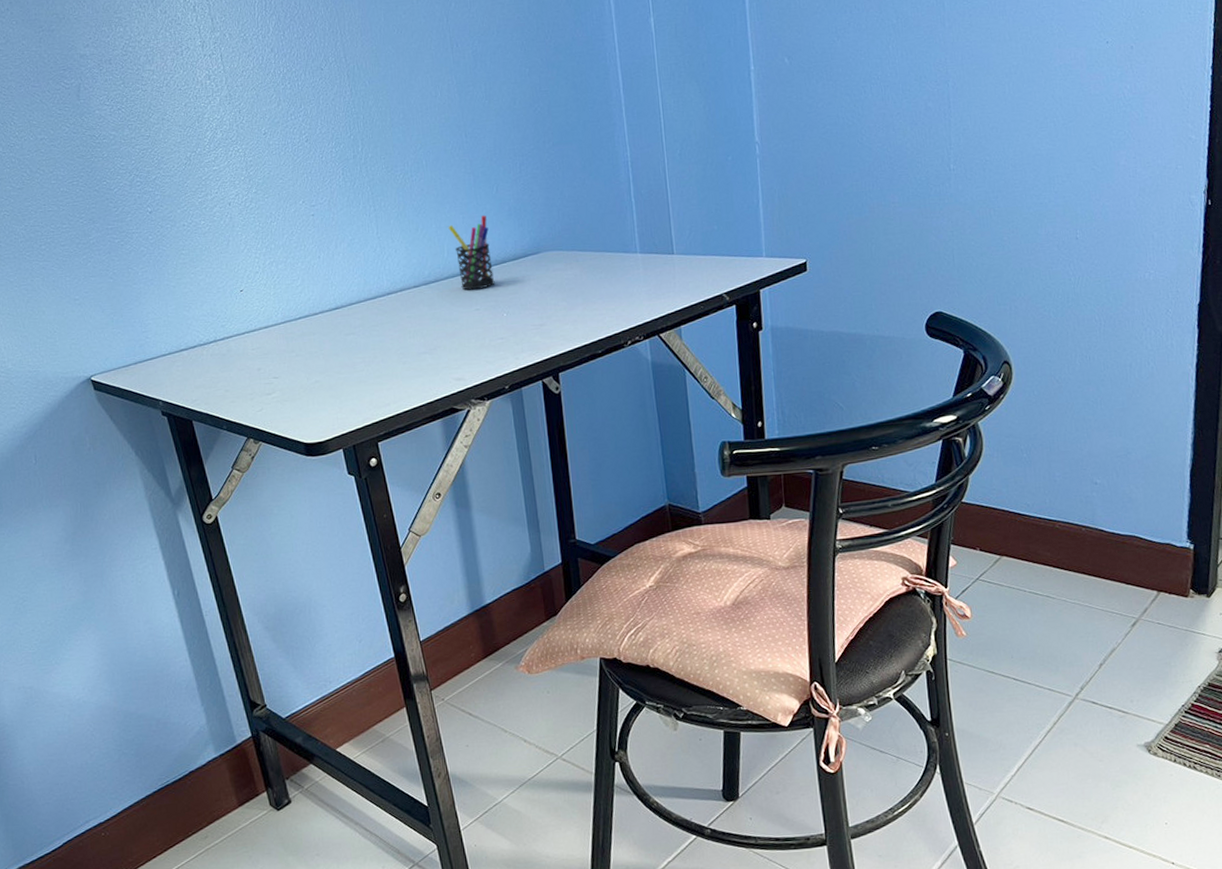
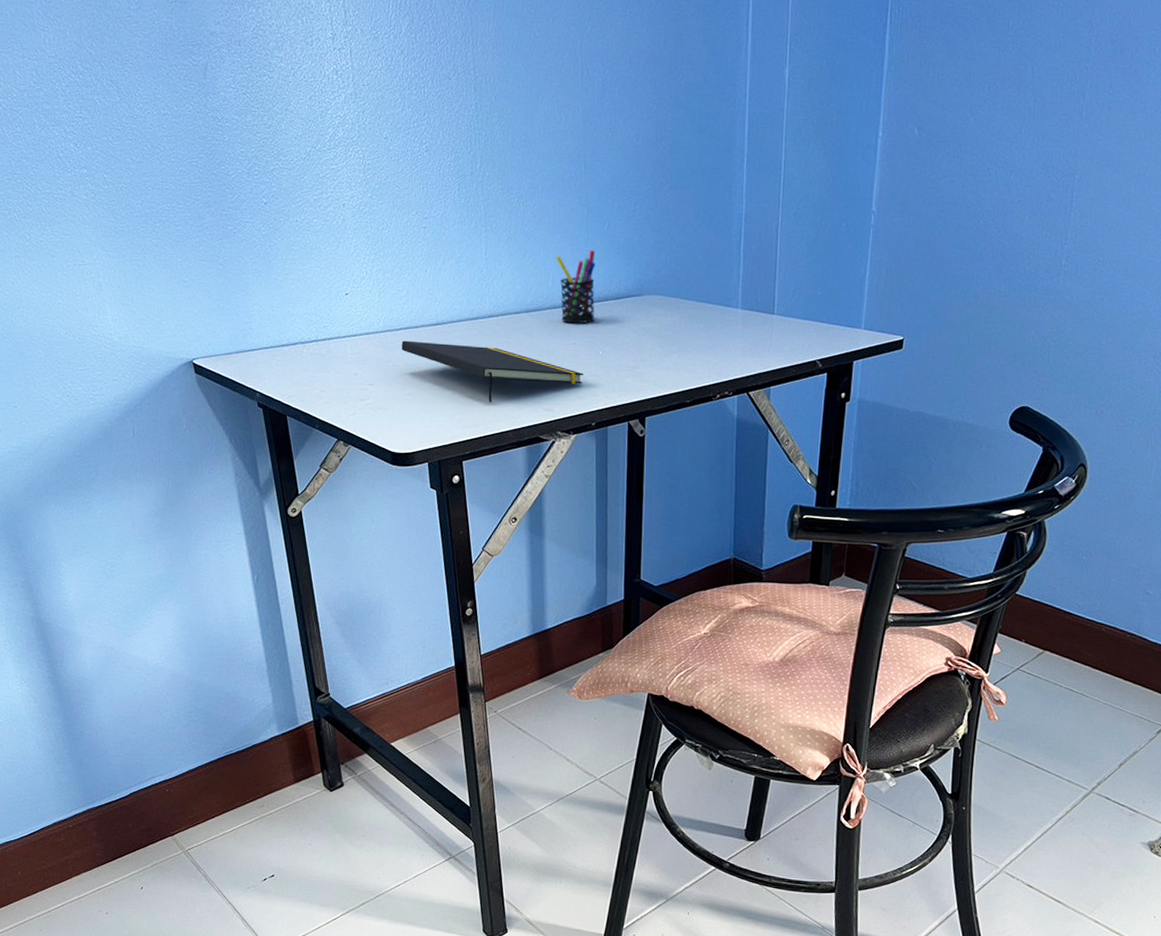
notepad: none [302,324,491,380] -> present [401,340,584,403]

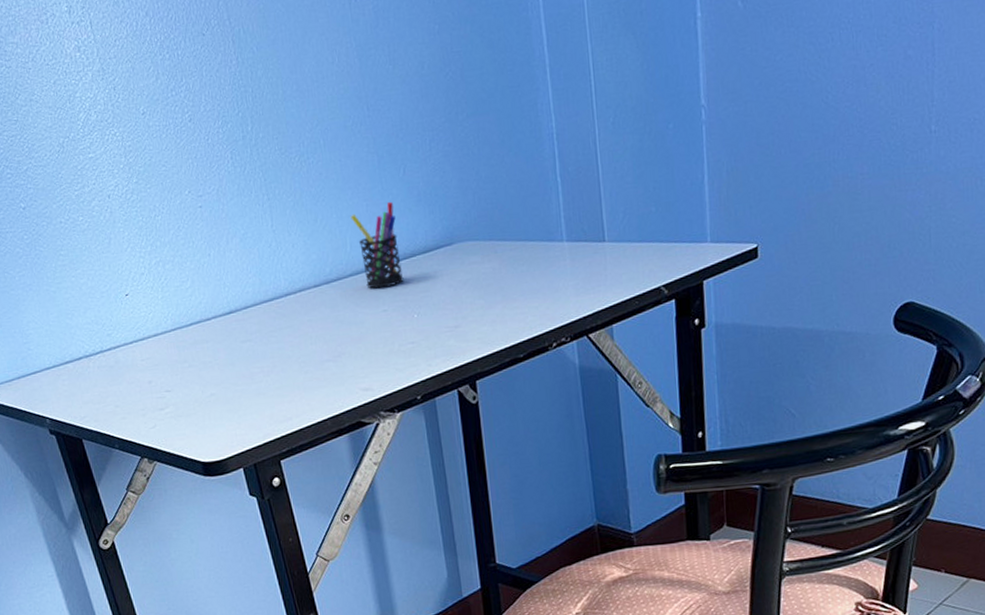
notepad: present [401,340,584,403] -> none [194,329,401,392]

